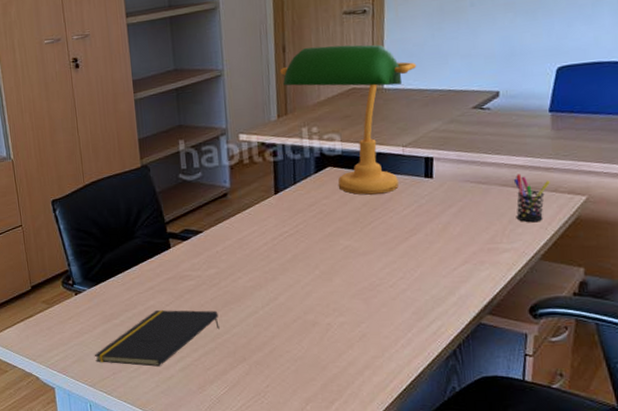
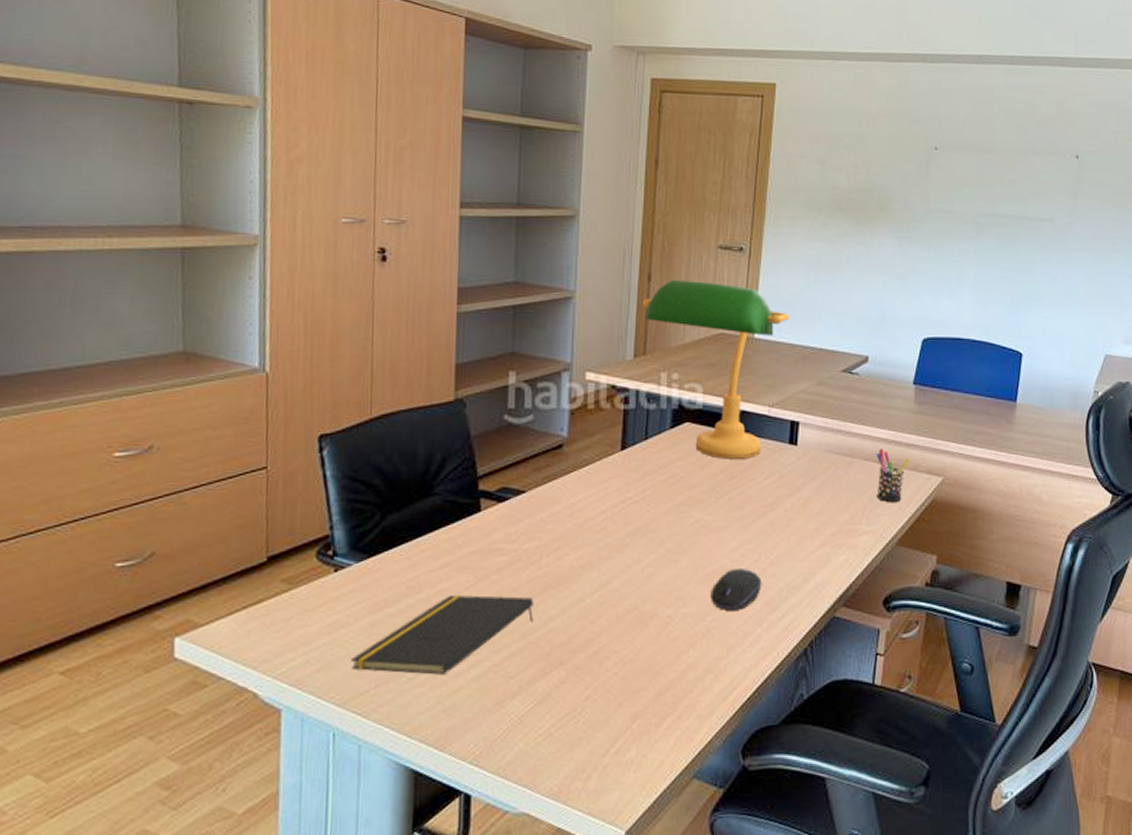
computer mouse: none [363,284,409,319] -> present [710,567,762,610]

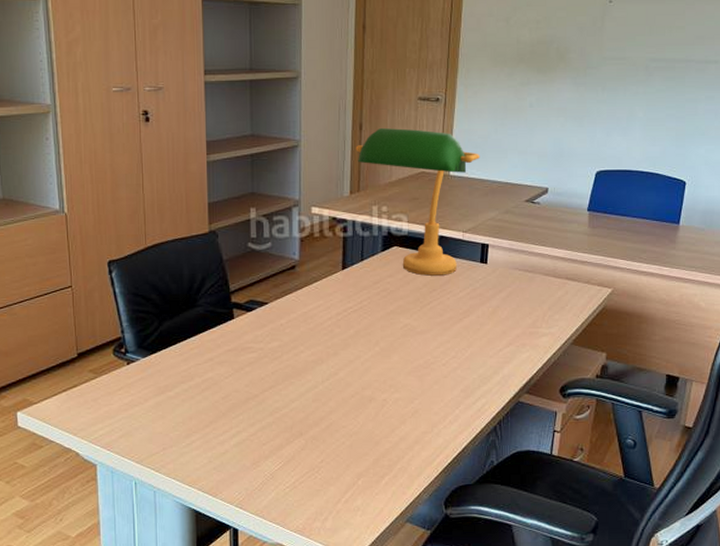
notepad: present [350,595,534,675] -> none [143,383,278,442]
computer mouse: present [710,567,762,610] -> none [417,362,459,396]
pen holder: present [876,448,910,503] -> none [554,265,584,310]

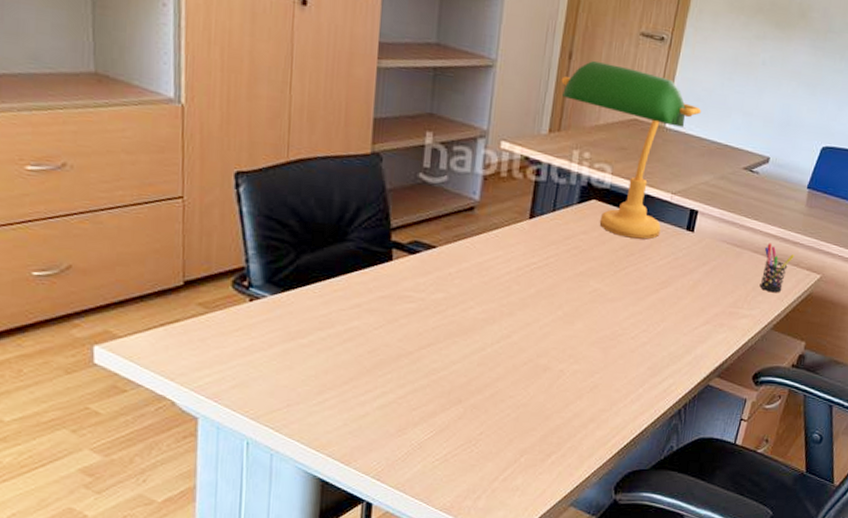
pen holder: none [554,265,584,310] -> present [759,243,794,293]

